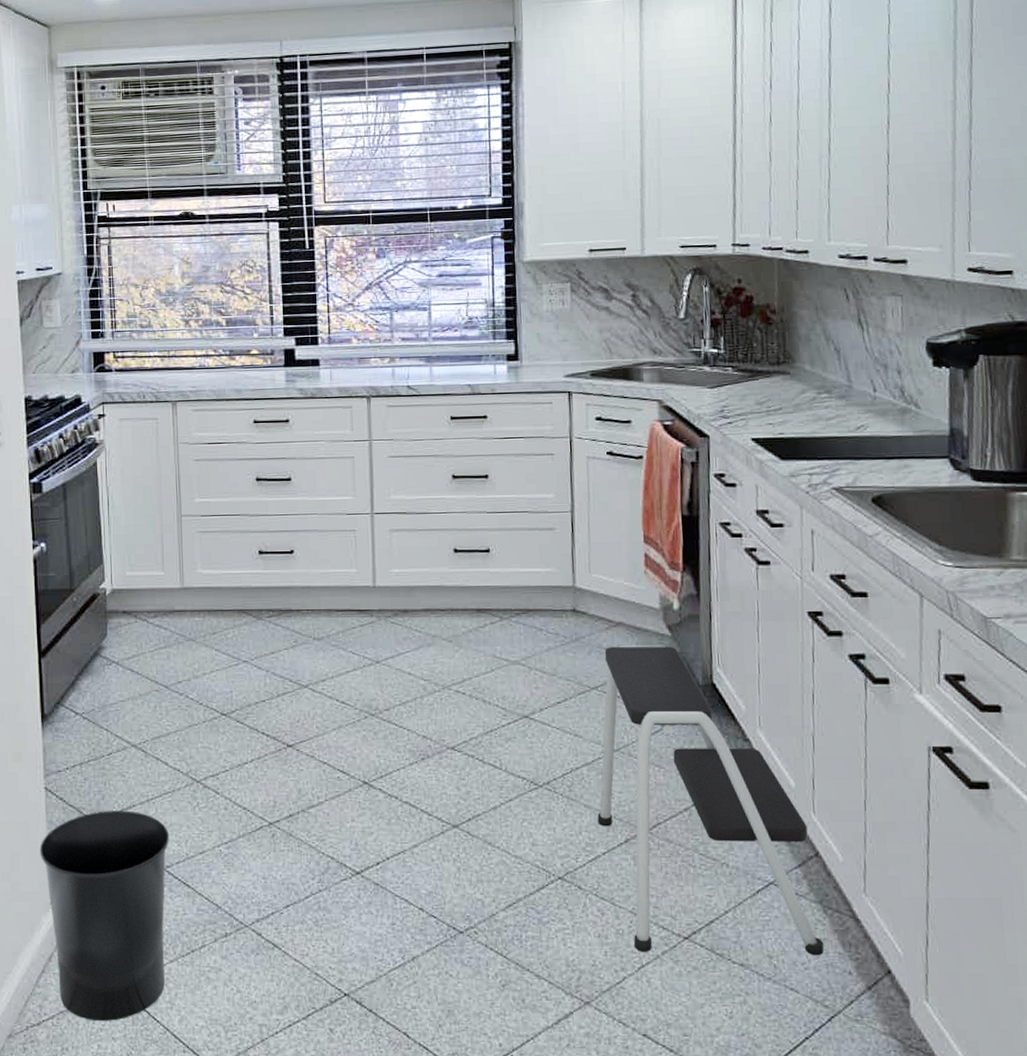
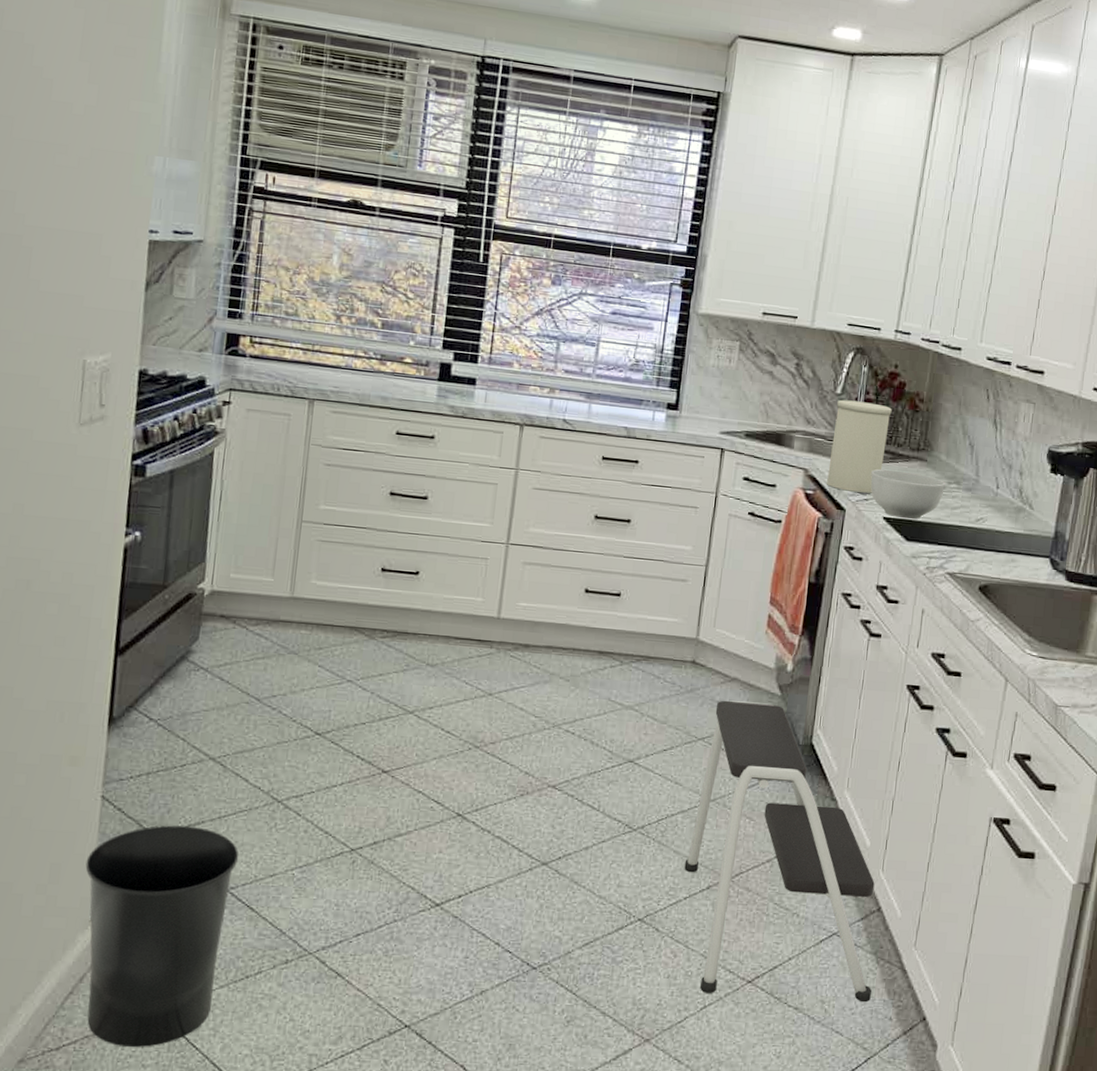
canister: none [682,322,743,417] -> present [827,399,892,493]
bowl: none [731,387,816,437] -> present [870,469,946,520]

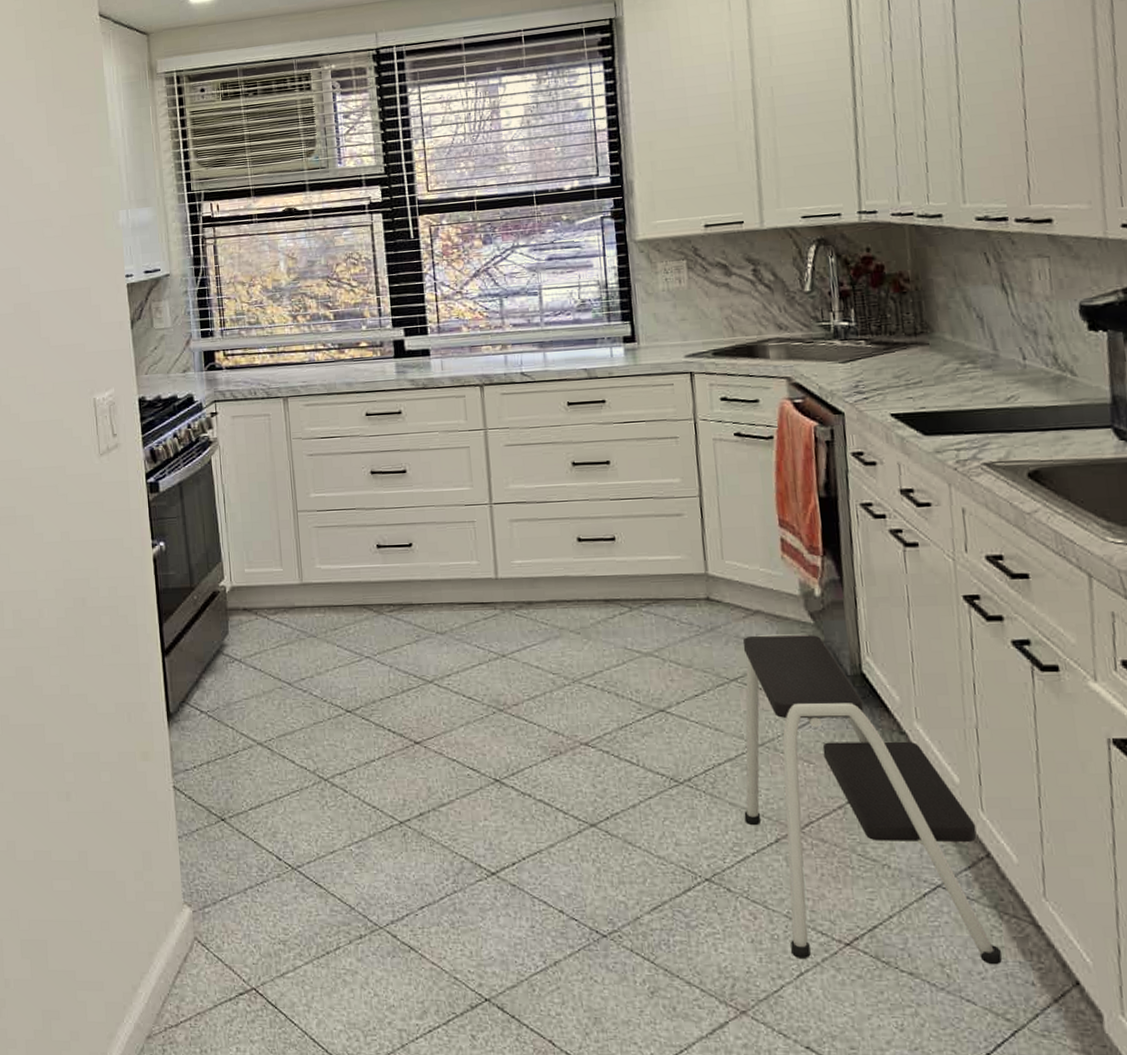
waste bin: present [85,825,239,1047] -> none [170,809,301,1023]
canister: present [827,399,892,493] -> none [808,293,878,393]
bowl: present [870,469,946,520] -> none [865,359,959,412]

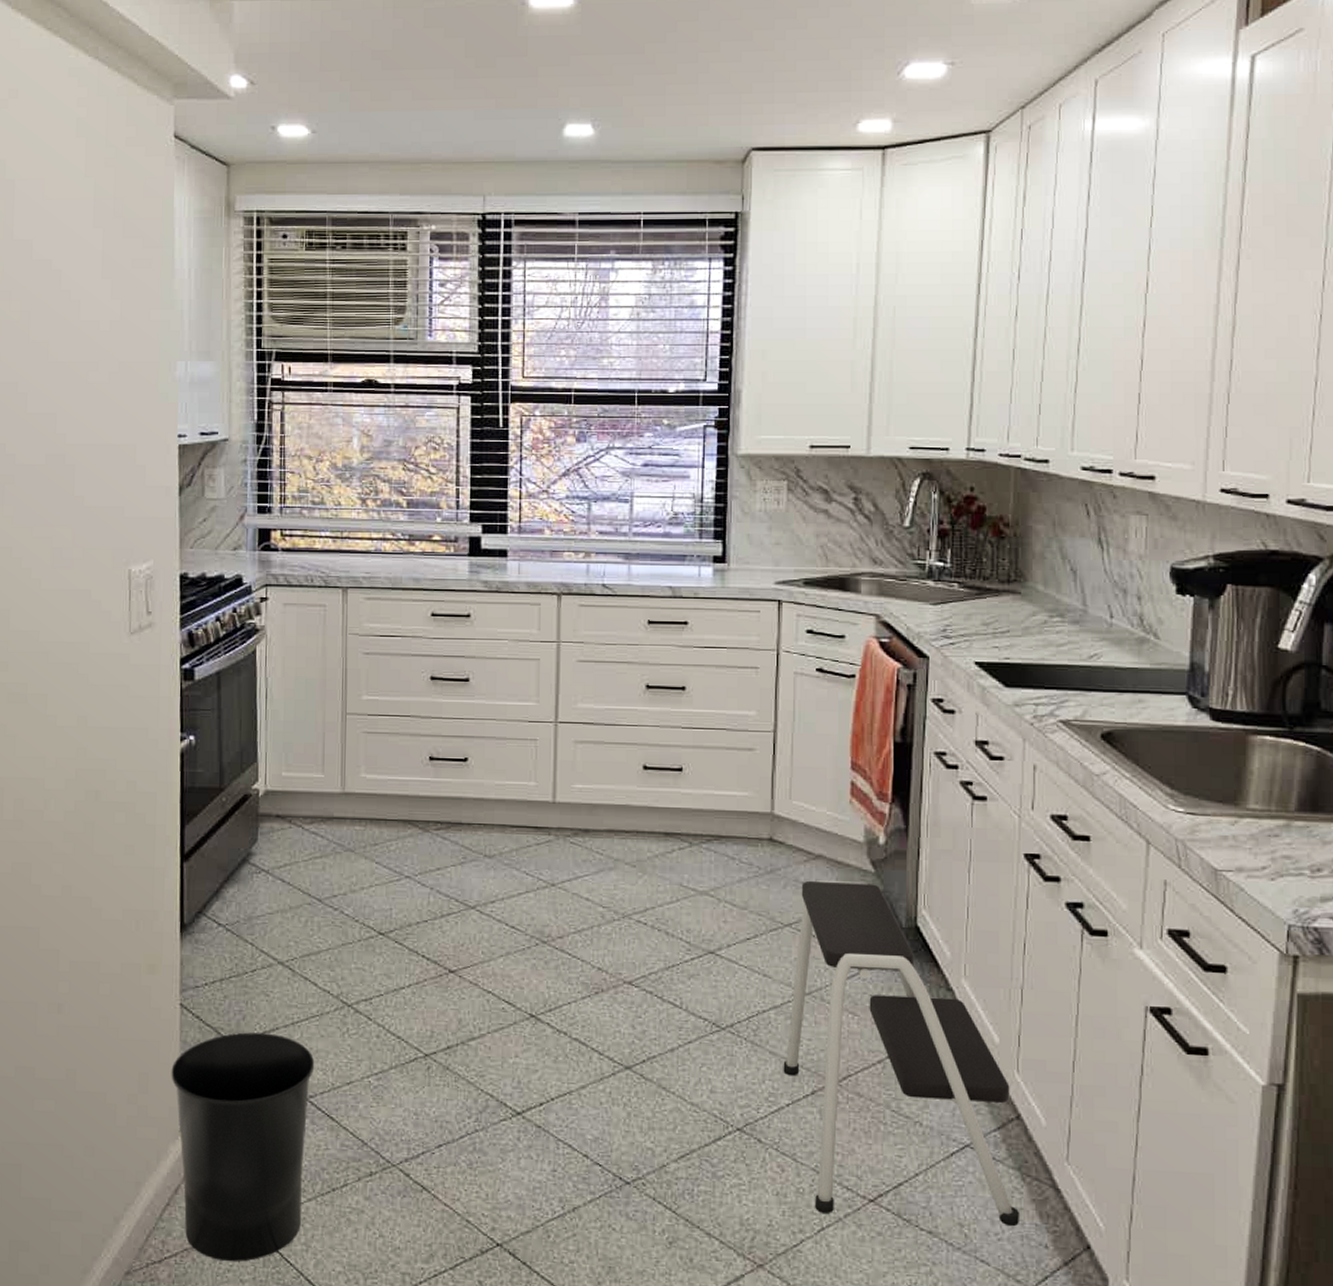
waste bin: none [170,809,301,1023] -> present [171,1032,315,1262]

